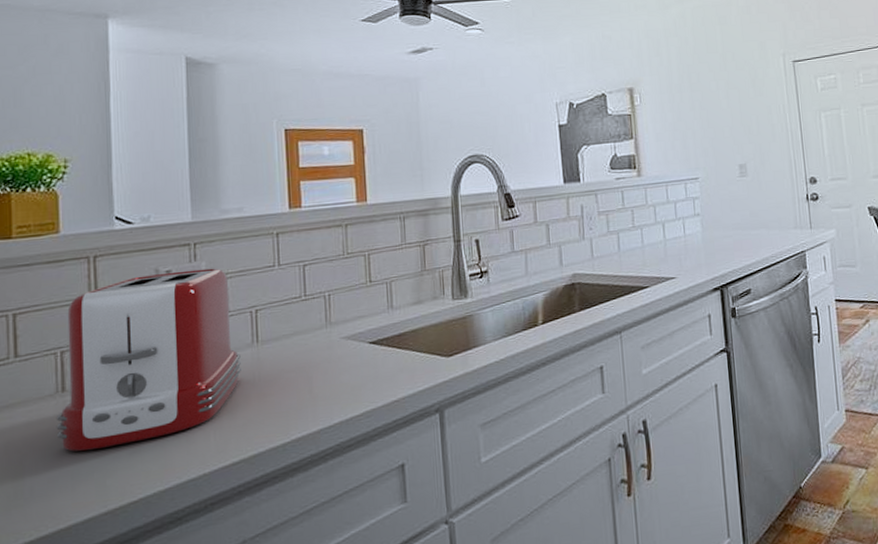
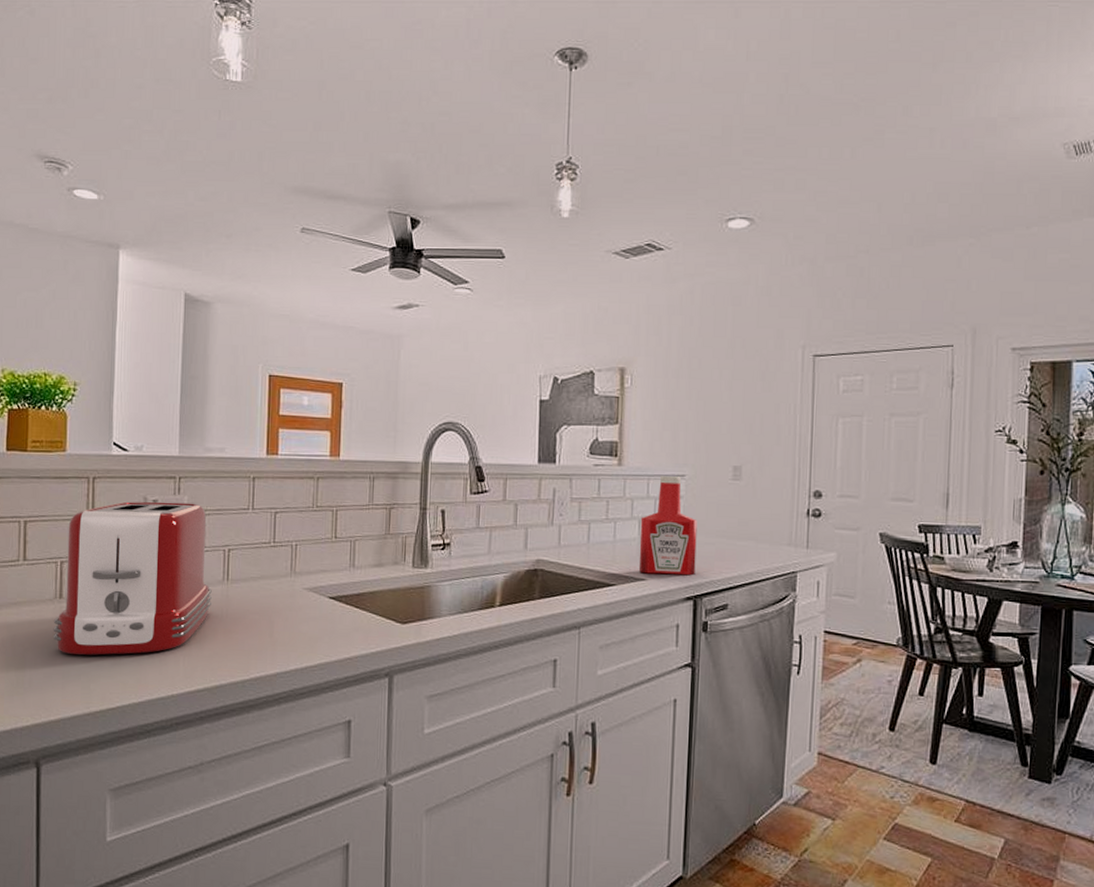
ketchup bottle: none [664,180,719,272] -> present [638,476,697,576]

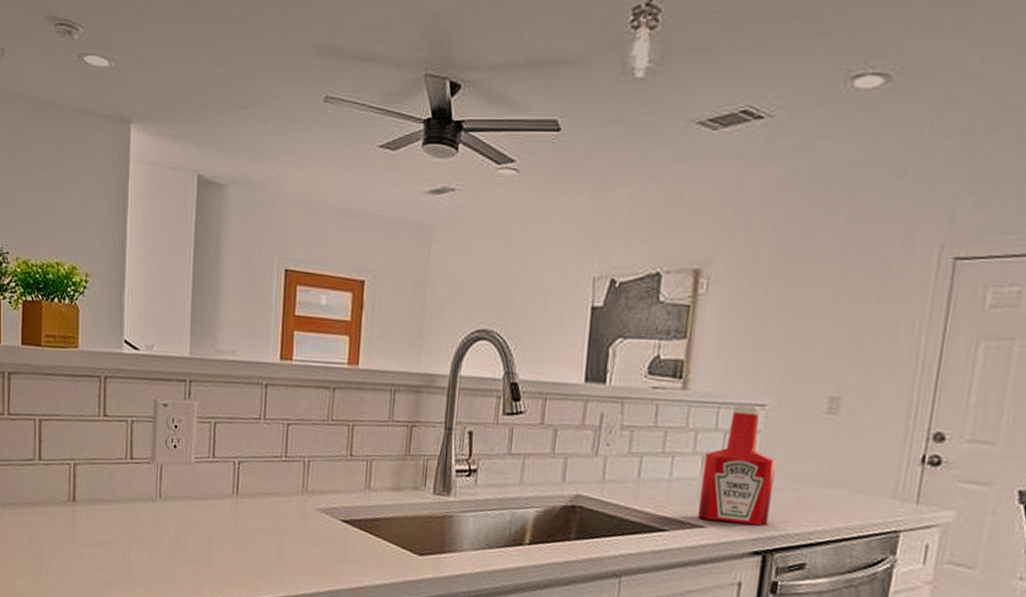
toaster: present [53,502,212,655] -> none [67,404,221,564]

